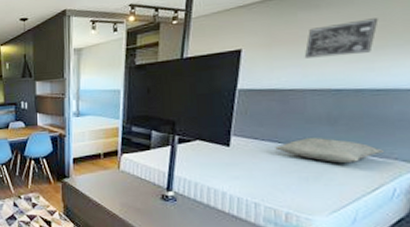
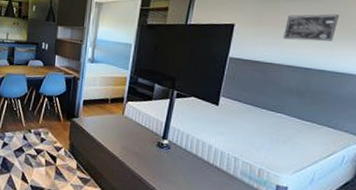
pillow: present [275,138,385,164] -> none [255,106,339,131]

